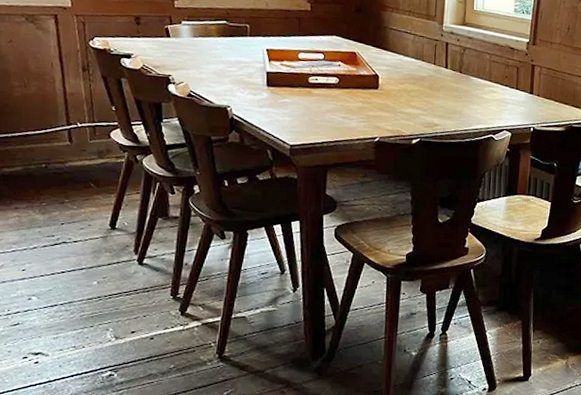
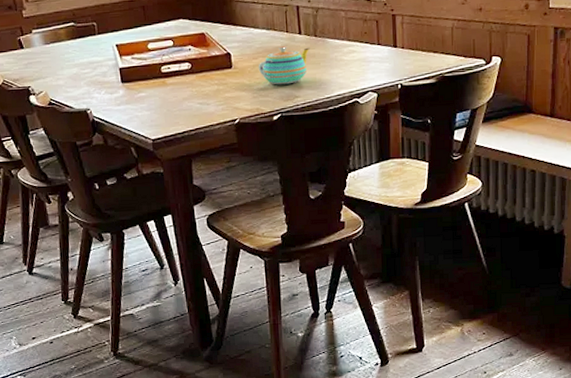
teapot: none [403,76,454,112] -> present [258,46,310,85]

